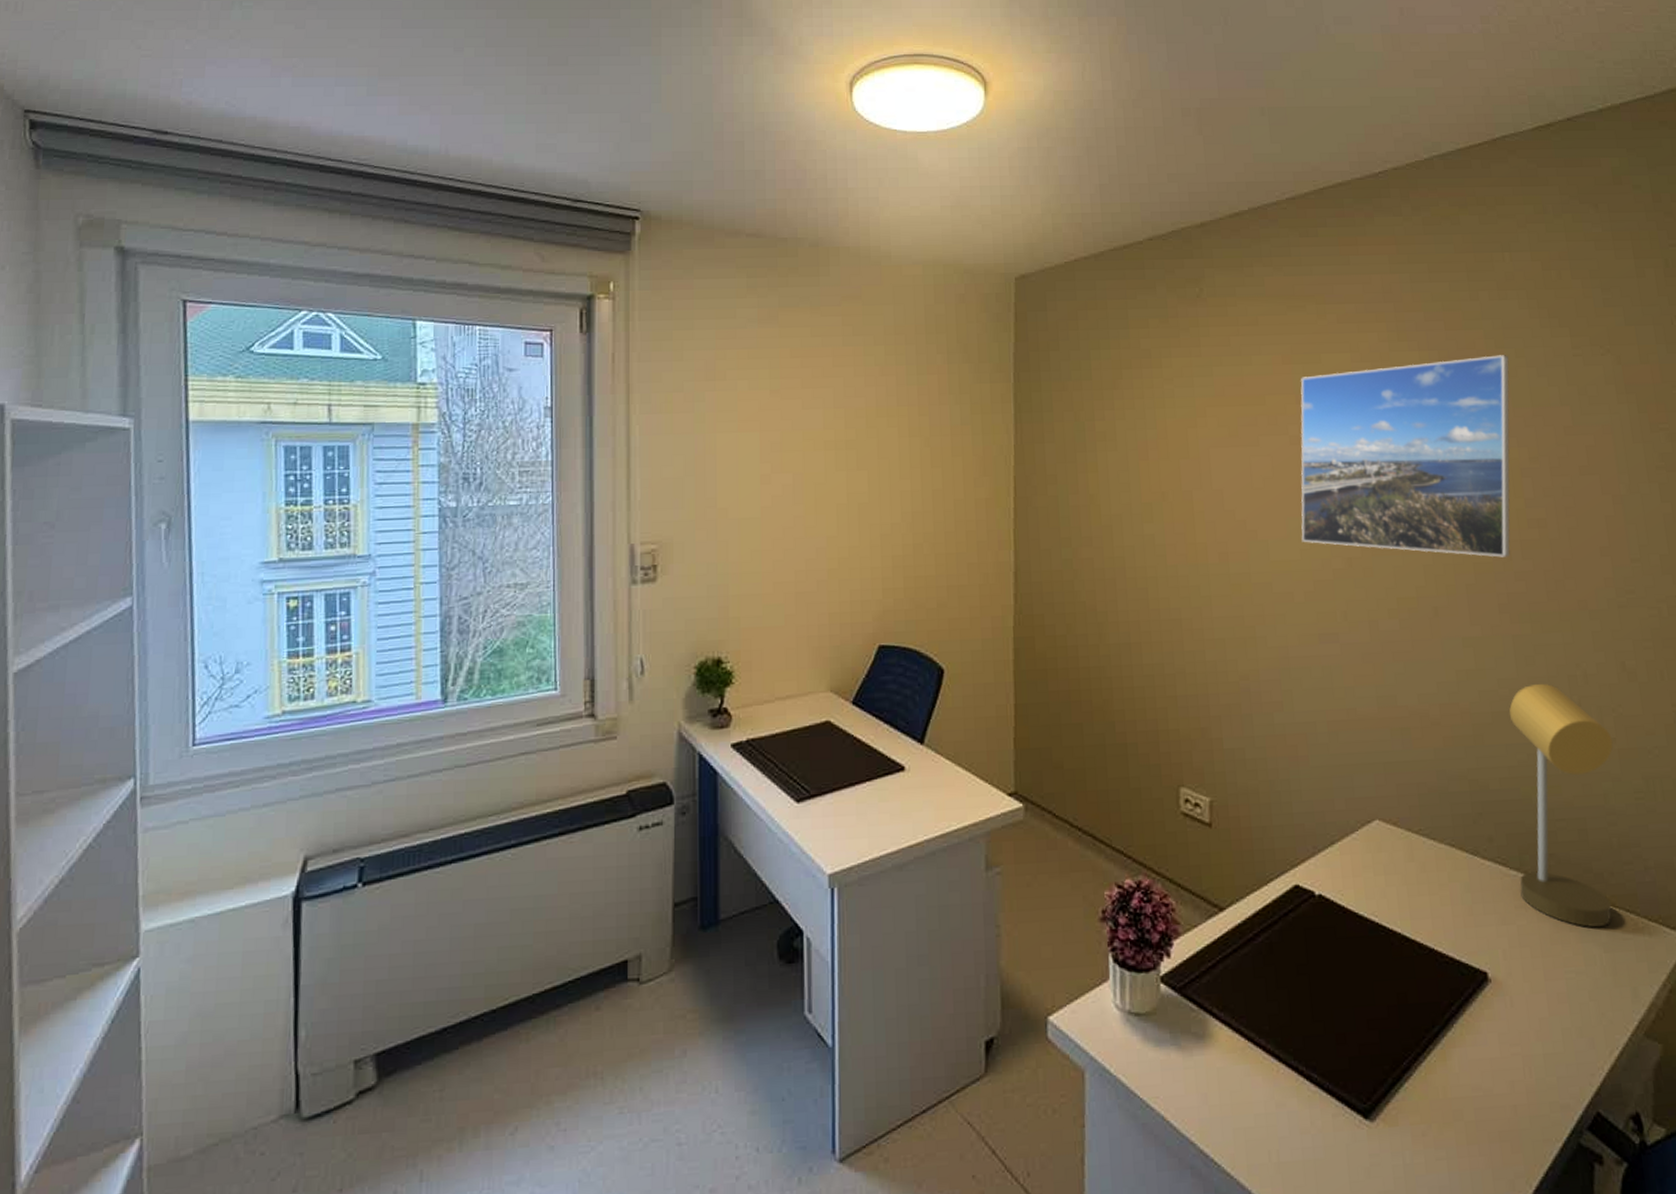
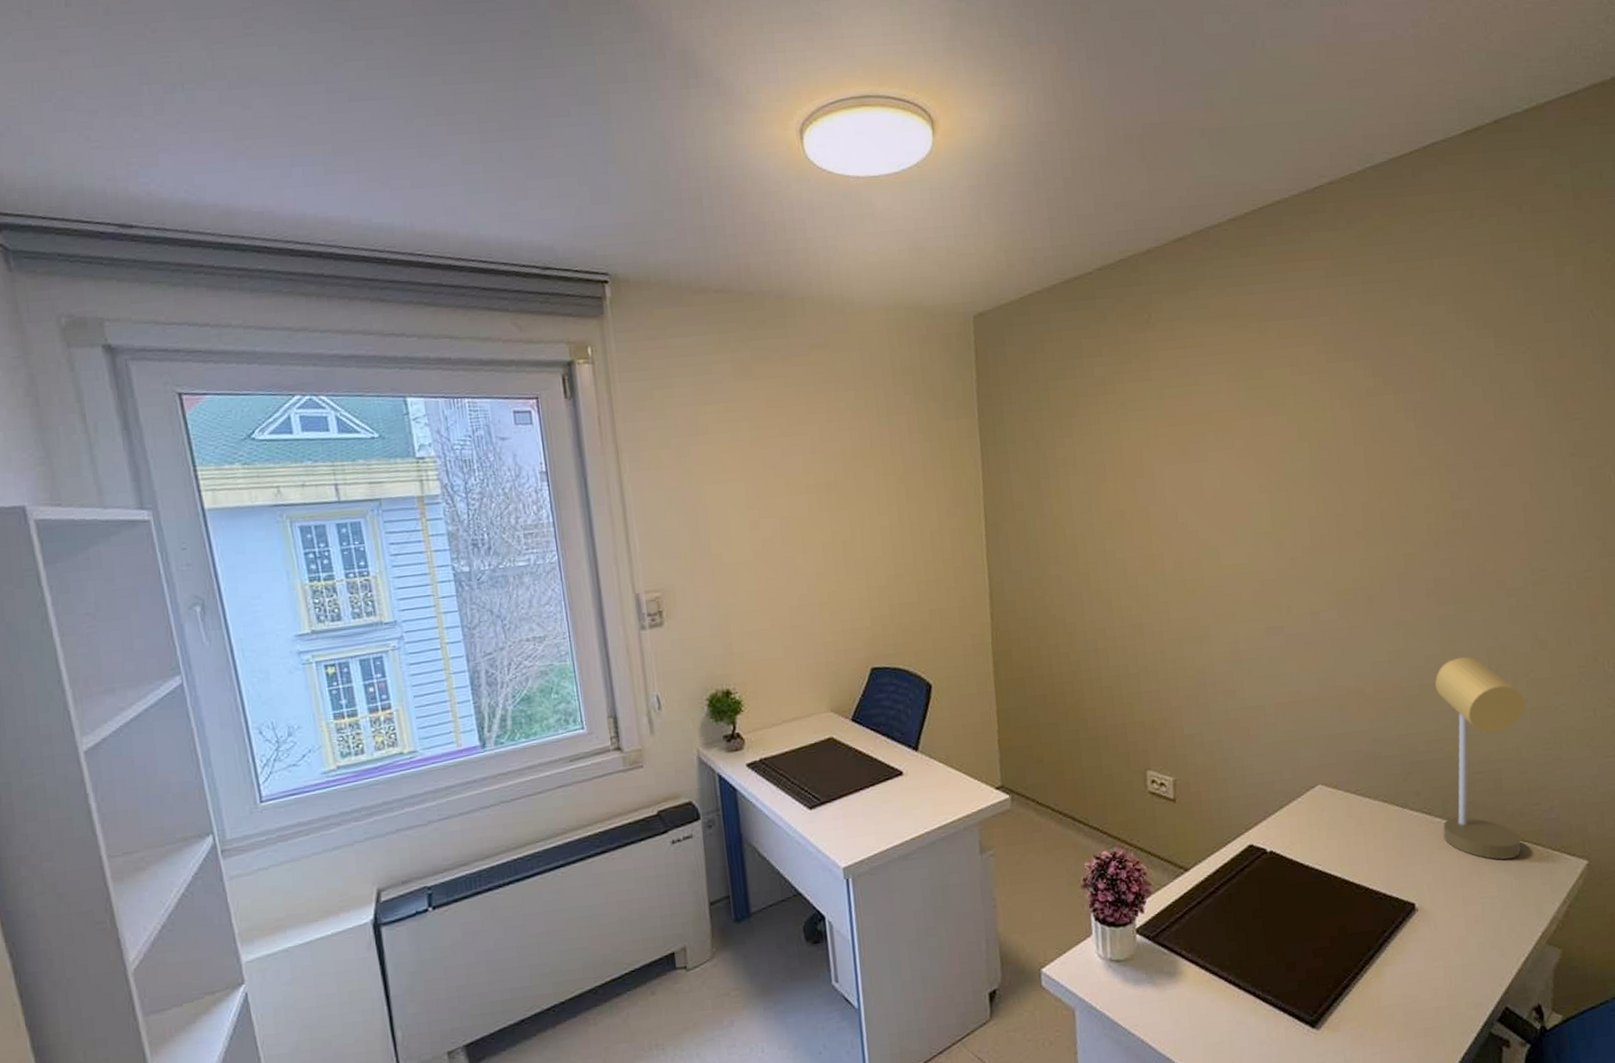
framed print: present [1300,355,1510,557] -> none [1245,359,1437,548]

